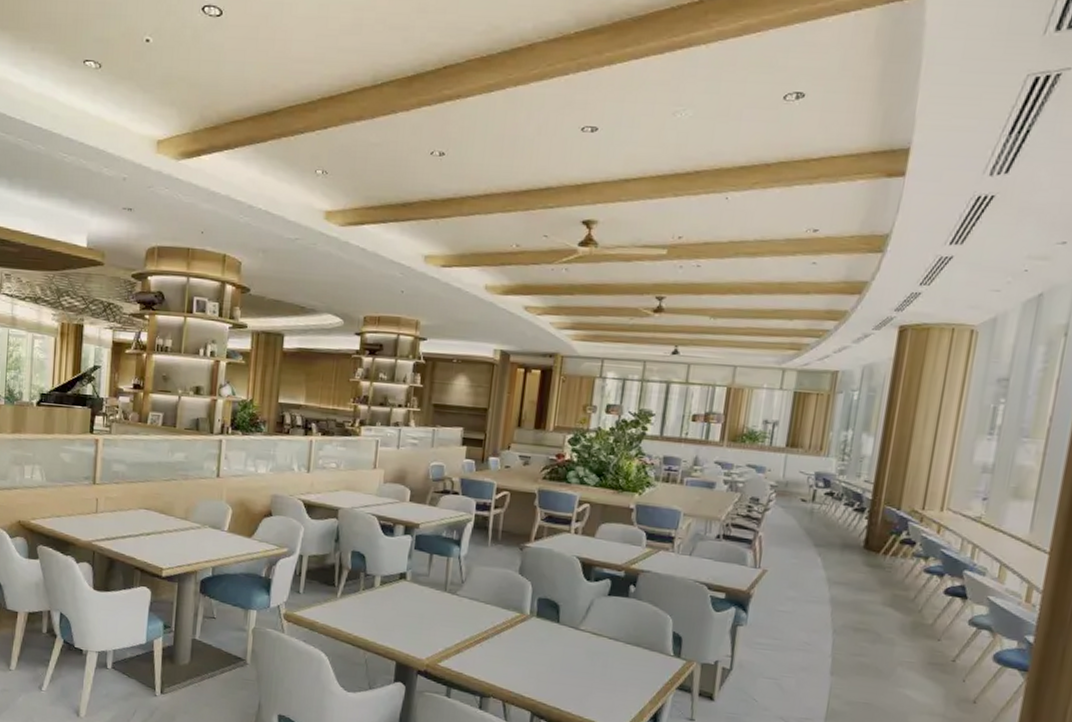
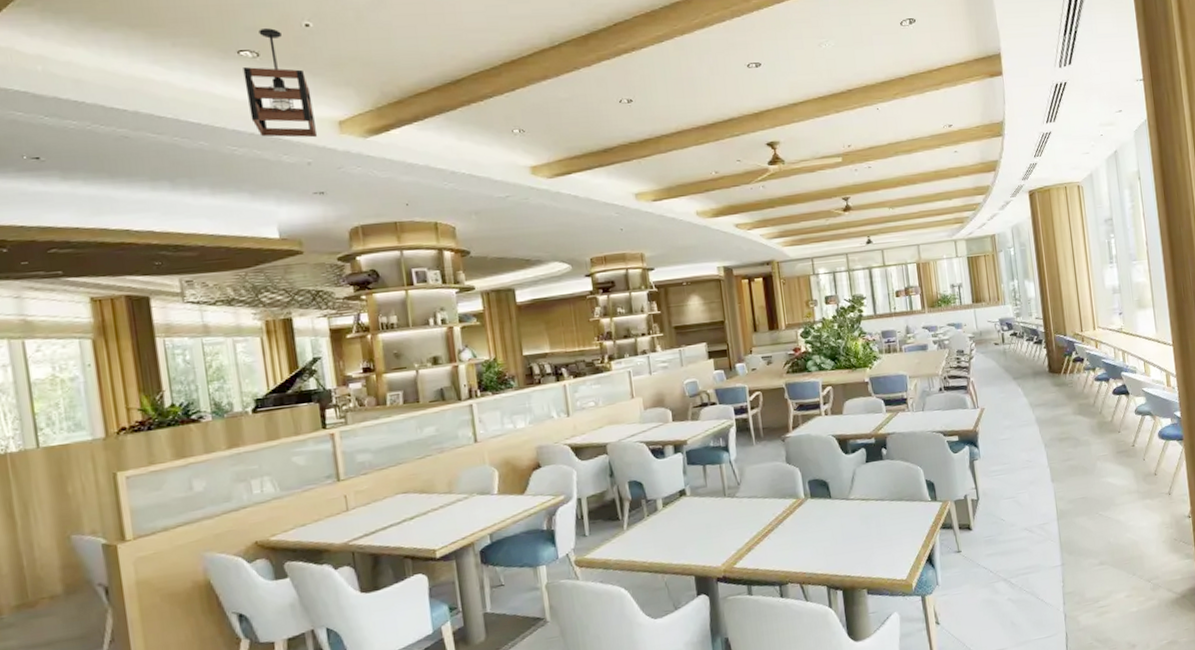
pendant light: none [83,40,139,154] -> present [243,28,318,138]

